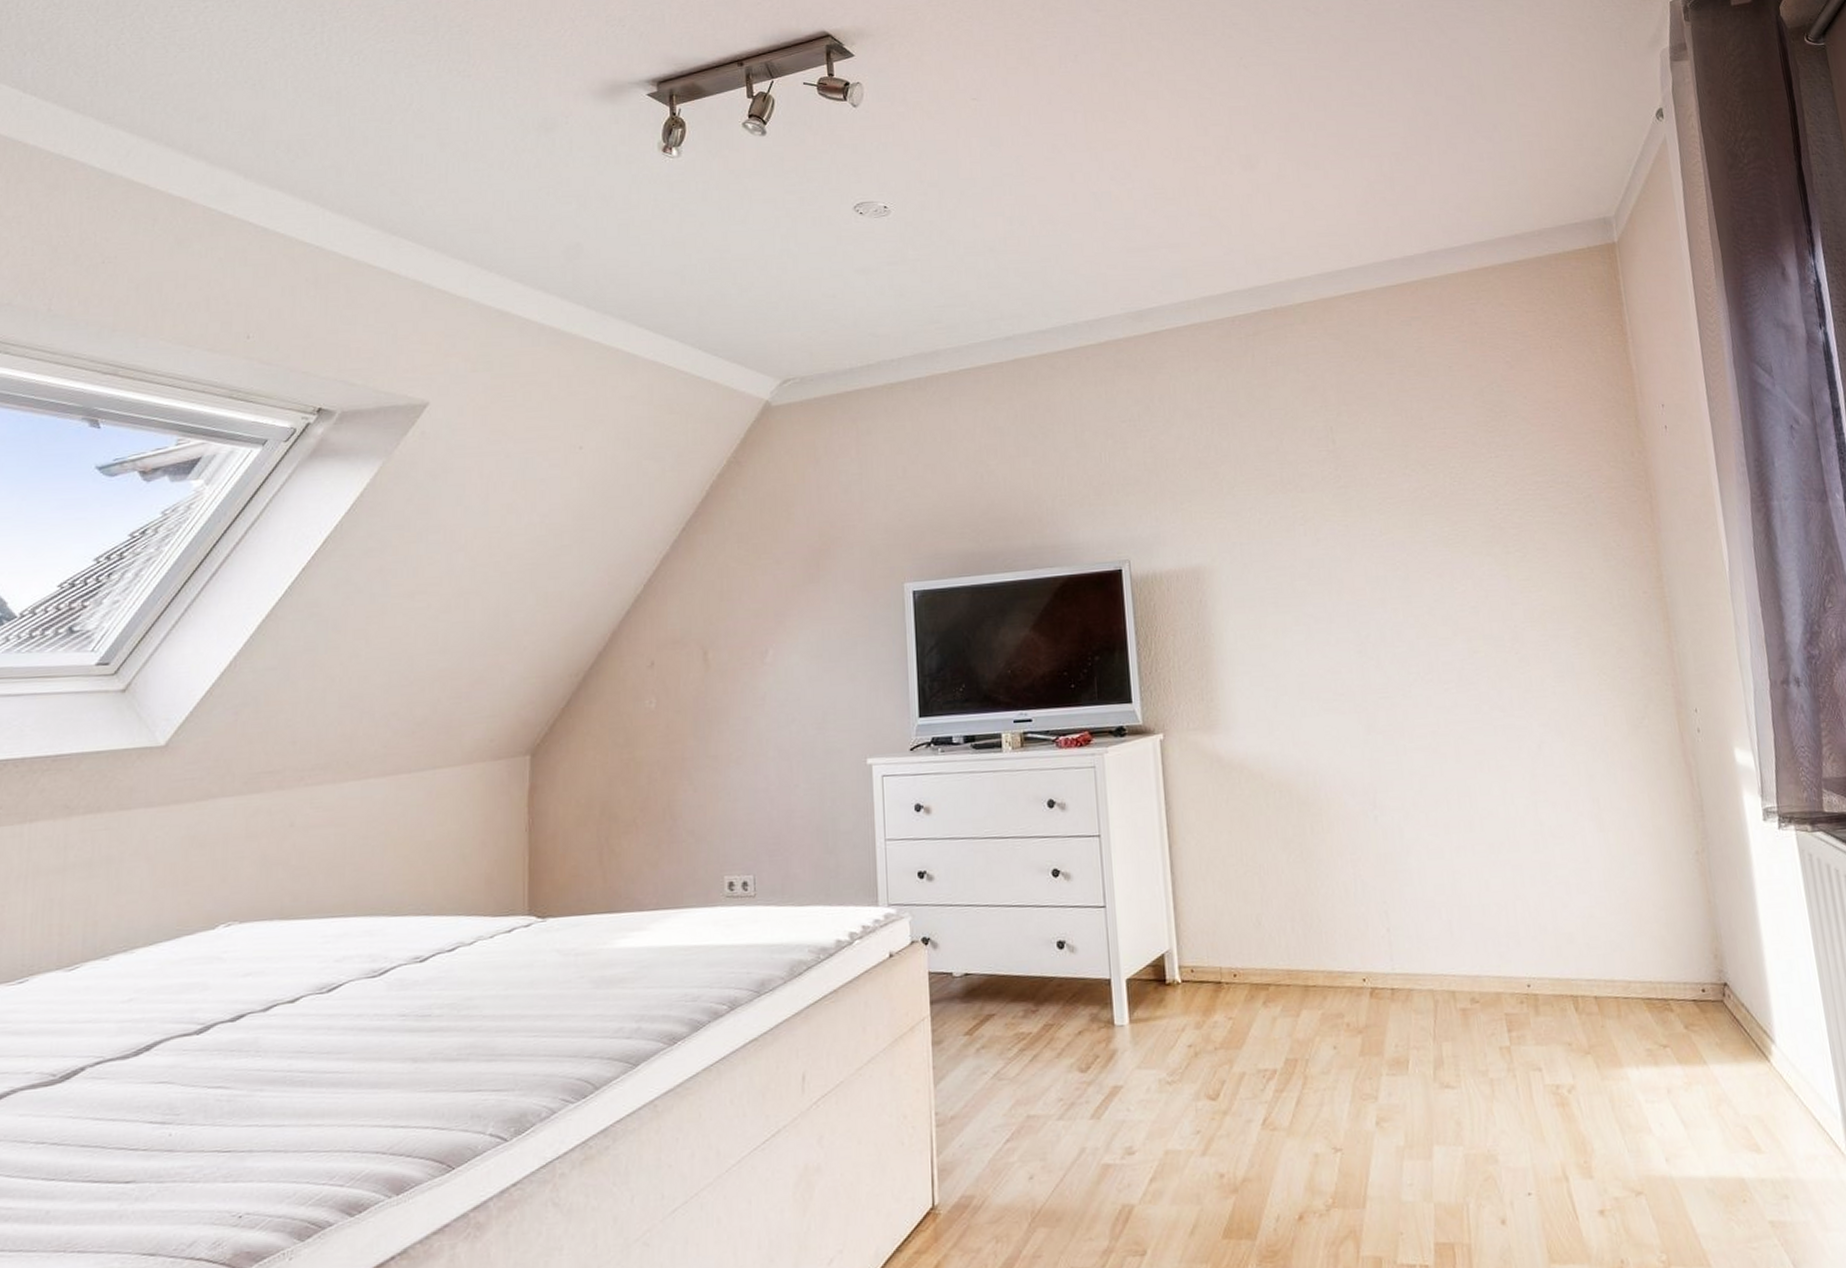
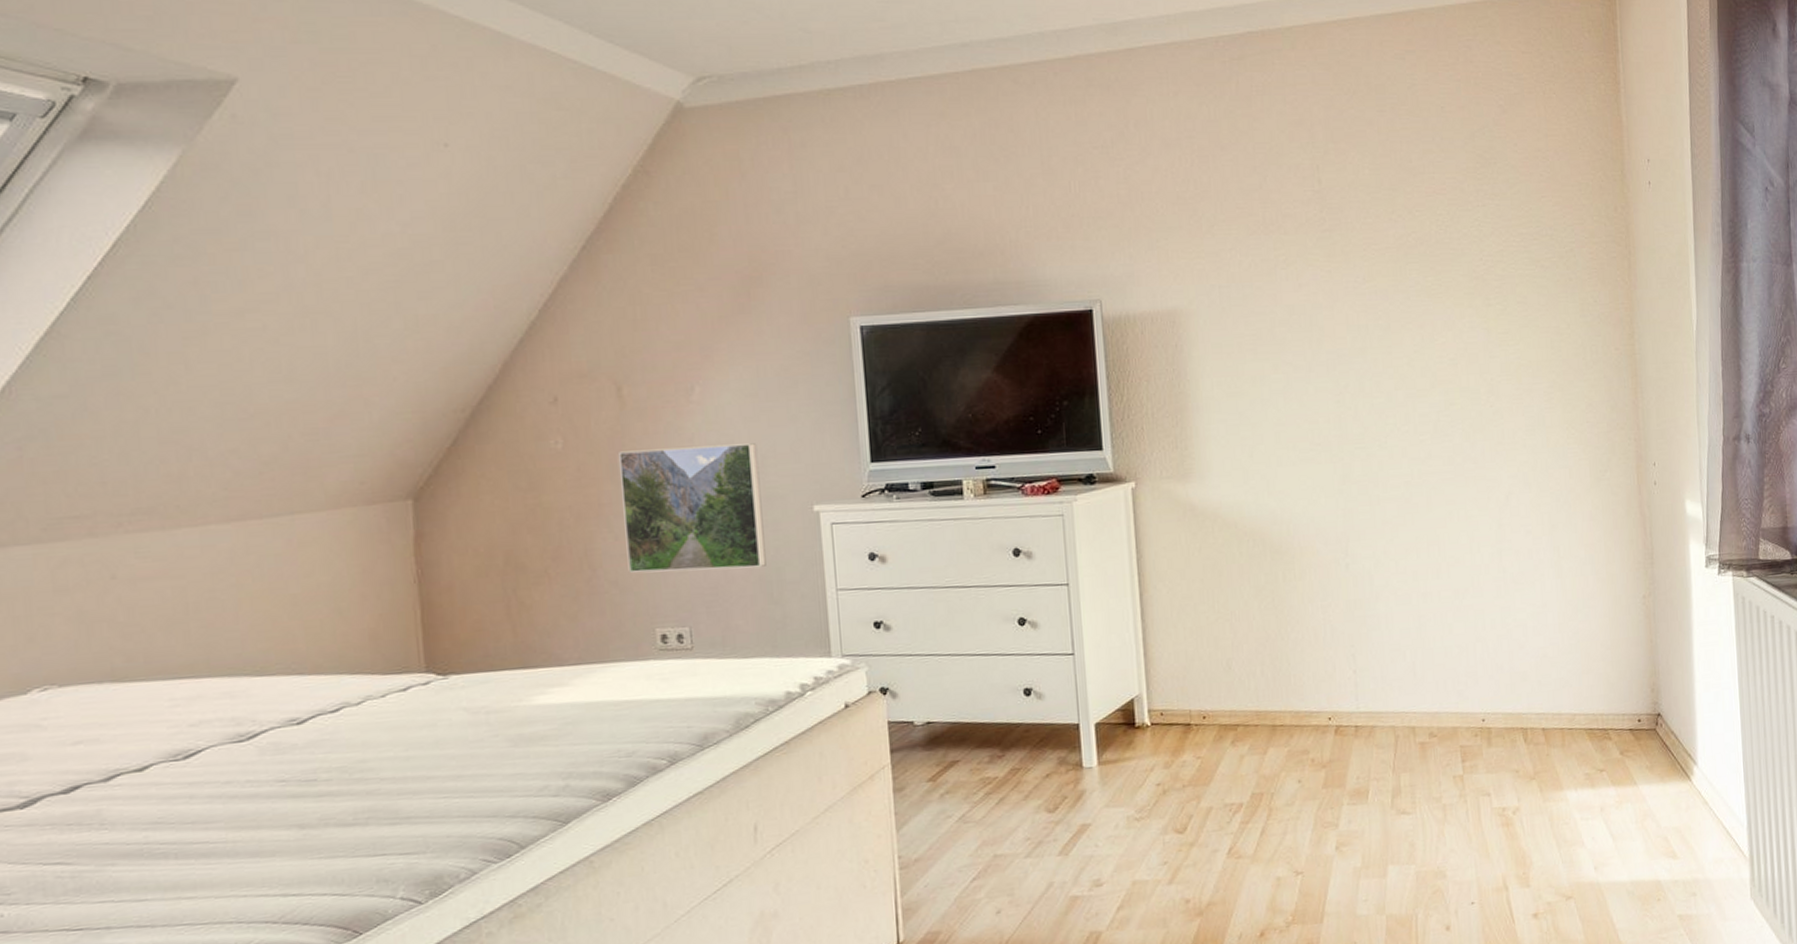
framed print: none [700,701,823,823] -> present [617,443,766,573]

